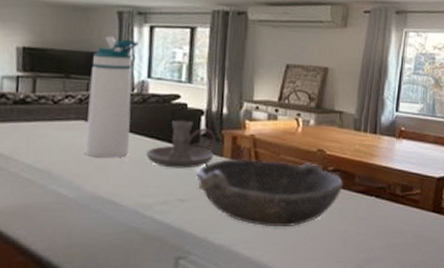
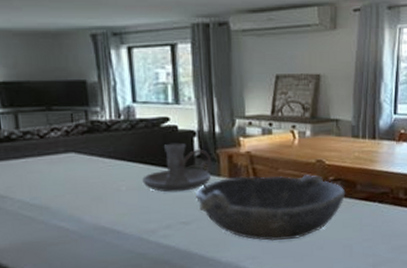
water bottle: present [85,36,138,158] -> none [73,62,125,189]

